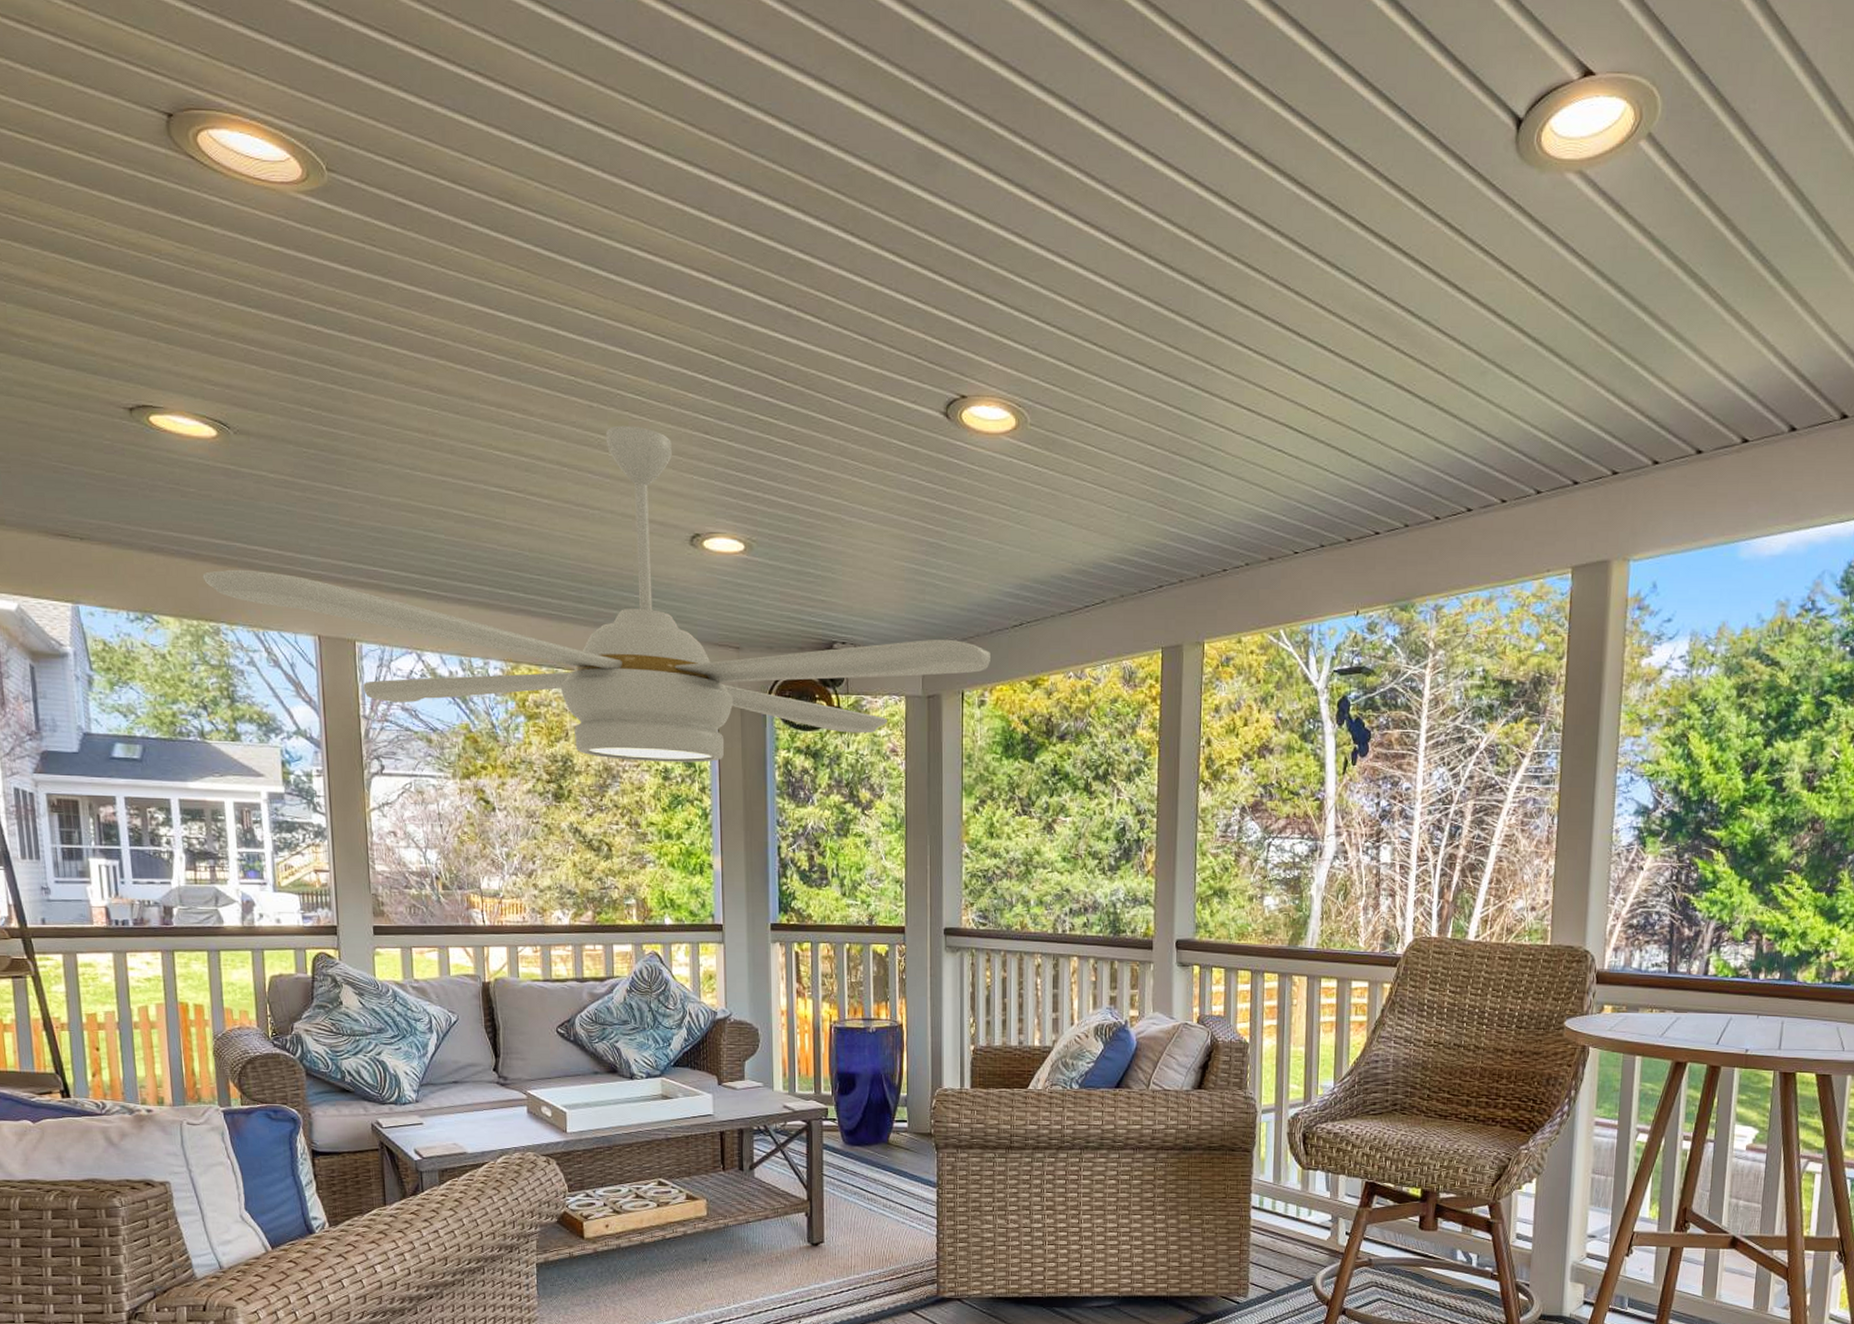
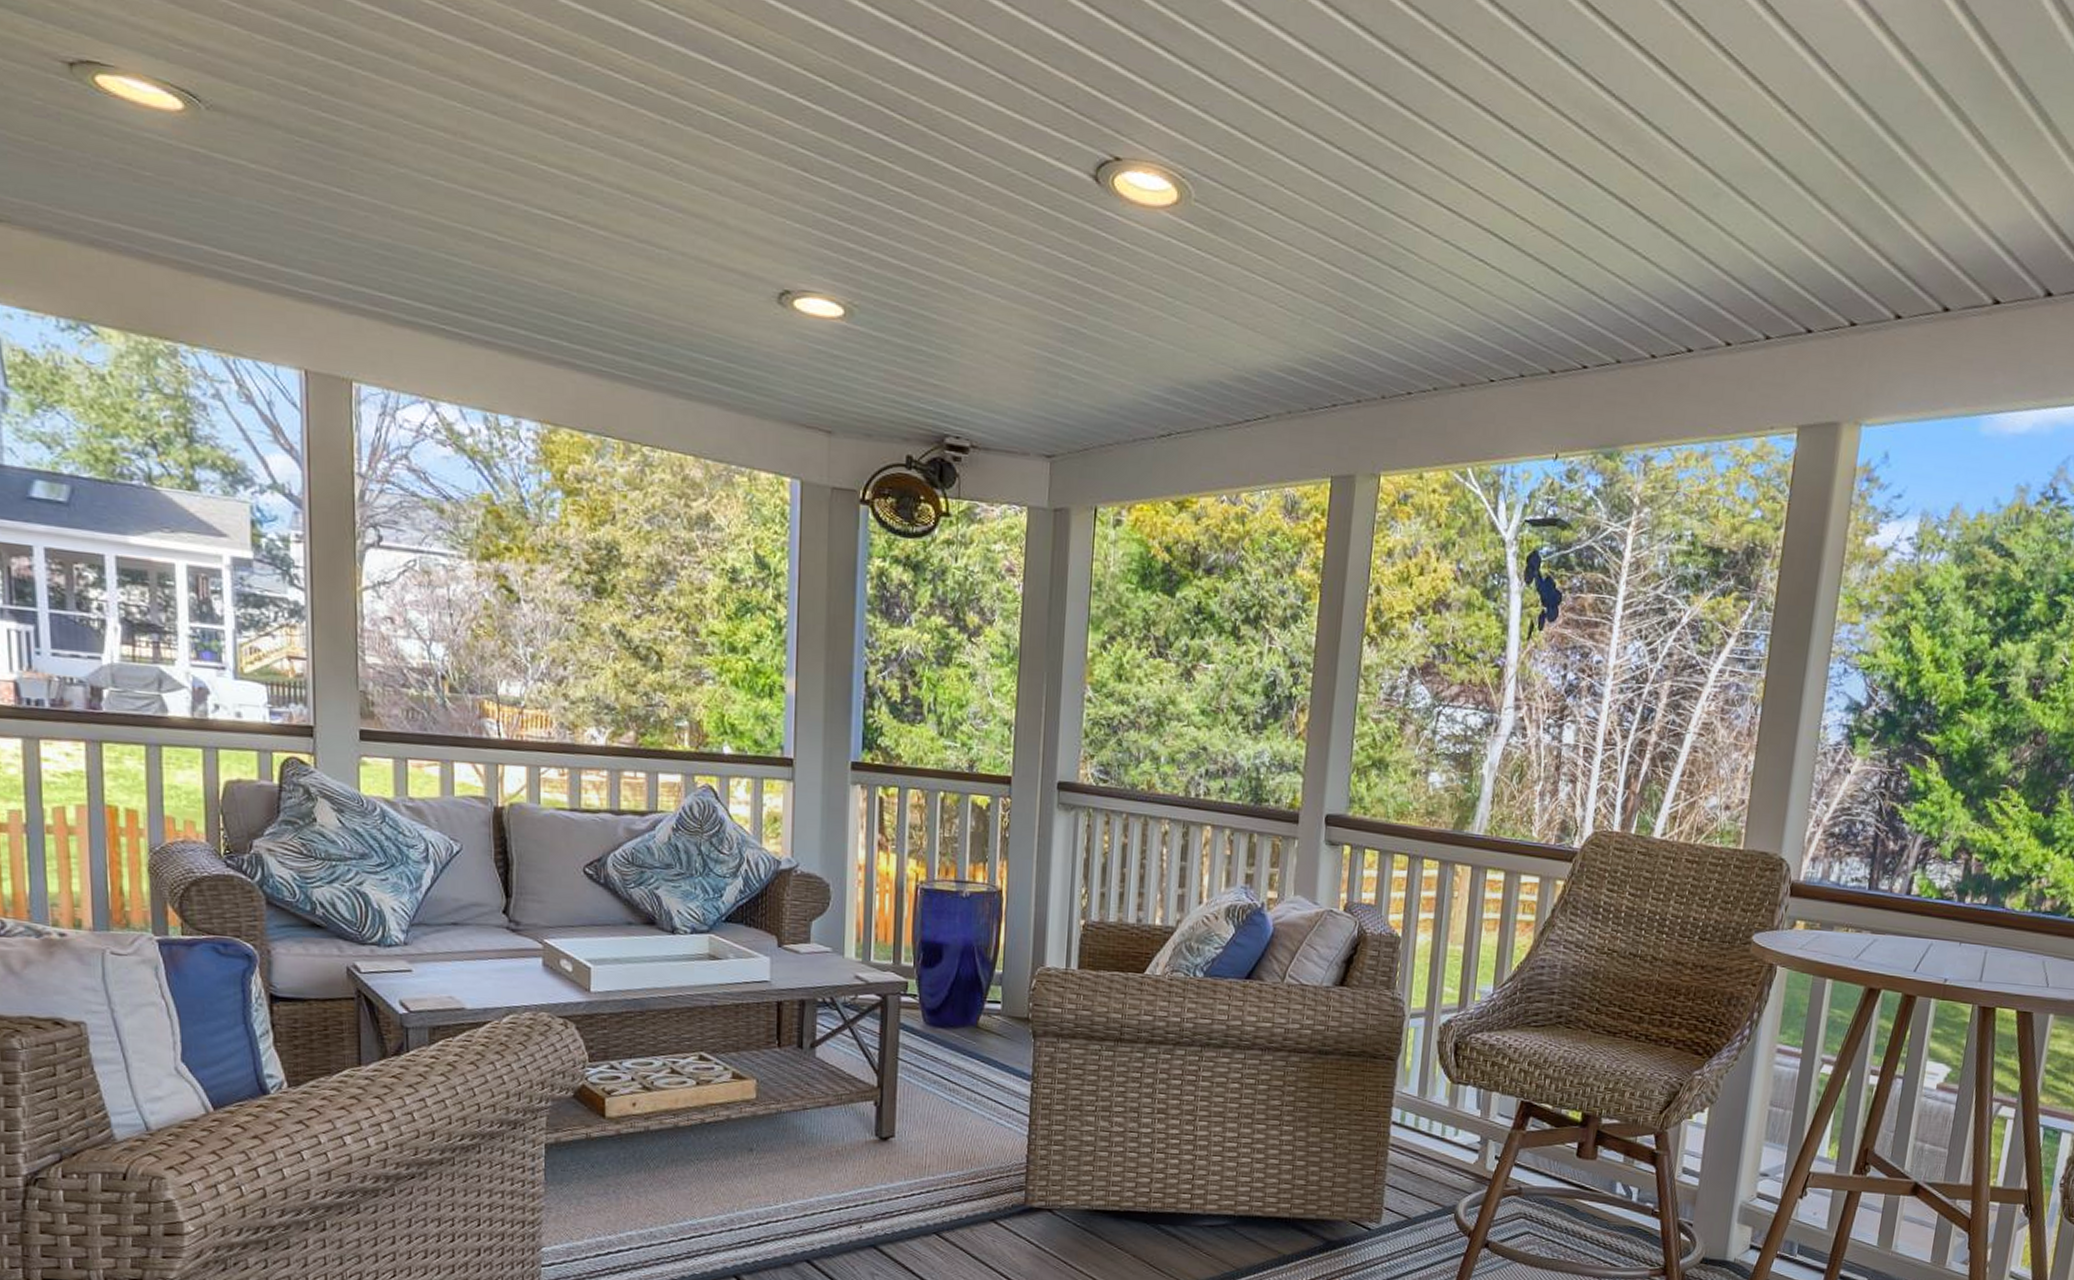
ceiling fan: present [202,425,990,763] -> none [157,149,1131,565]

